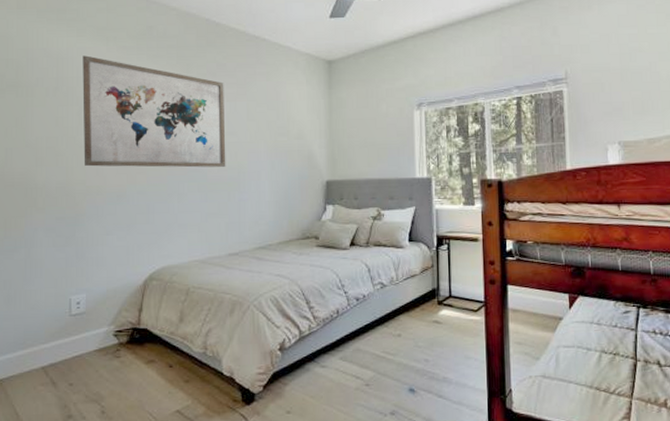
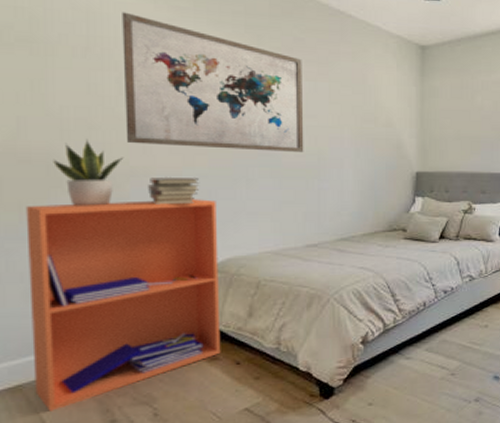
bookshelf: none [9,213,157,404] -> present [25,199,221,411]
potted plant: none [30,164,82,222] -> present [53,139,124,206]
book stack: none [100,194,139,219] -> present [148,176,199,205]

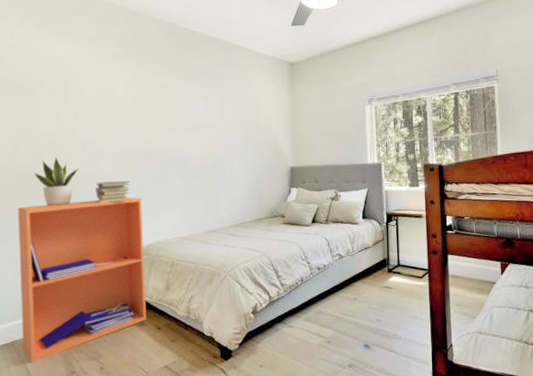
wall art: present [122,12,304,152] -> none [78,61,204,158]

